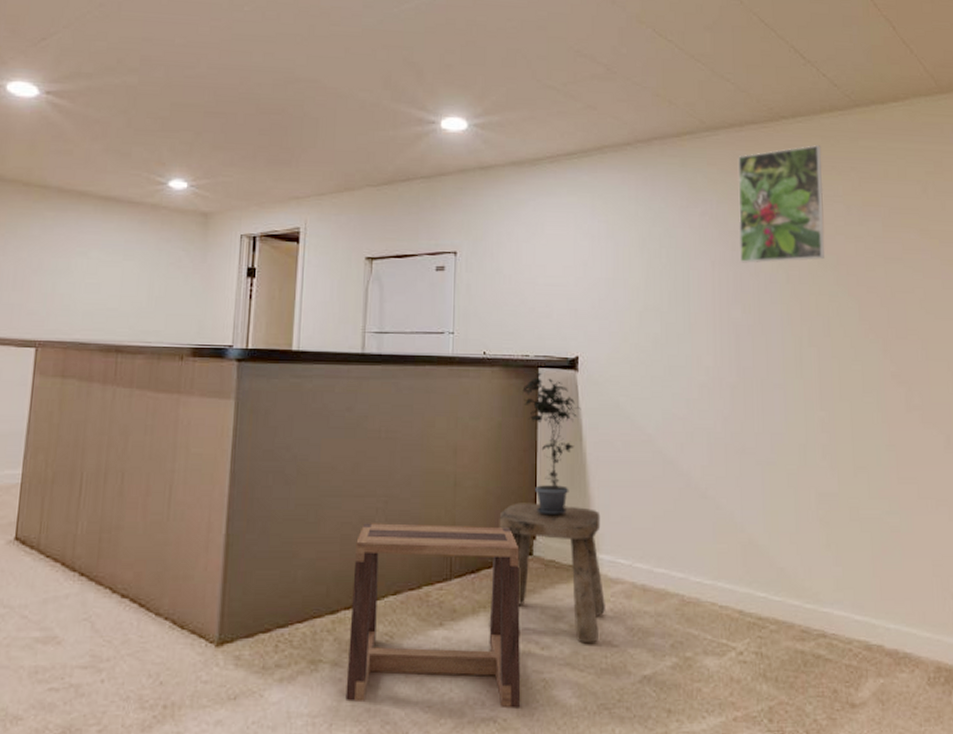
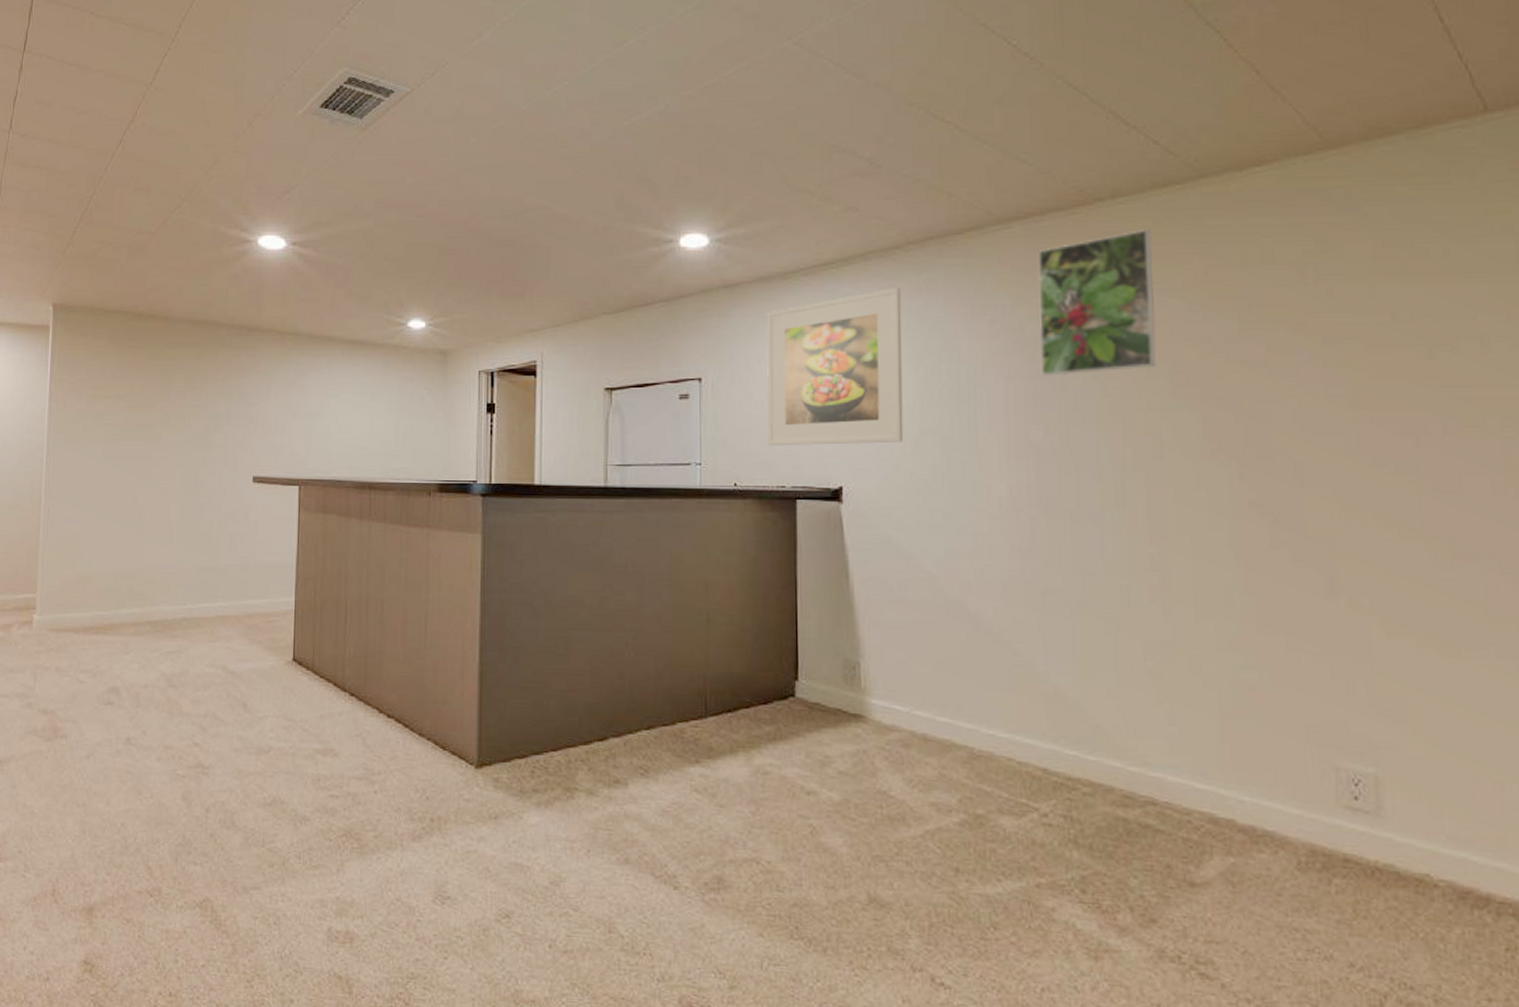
stool: present [345,523,521,708] -> none [602,657,786,852]
stool: present [489,503,606,644] -> none [749,641,881,792]
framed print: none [514,179,631,318] -> present [766,287,904,446]
potted plant: present [522,372,581,516] -> none [779,504,847,657]

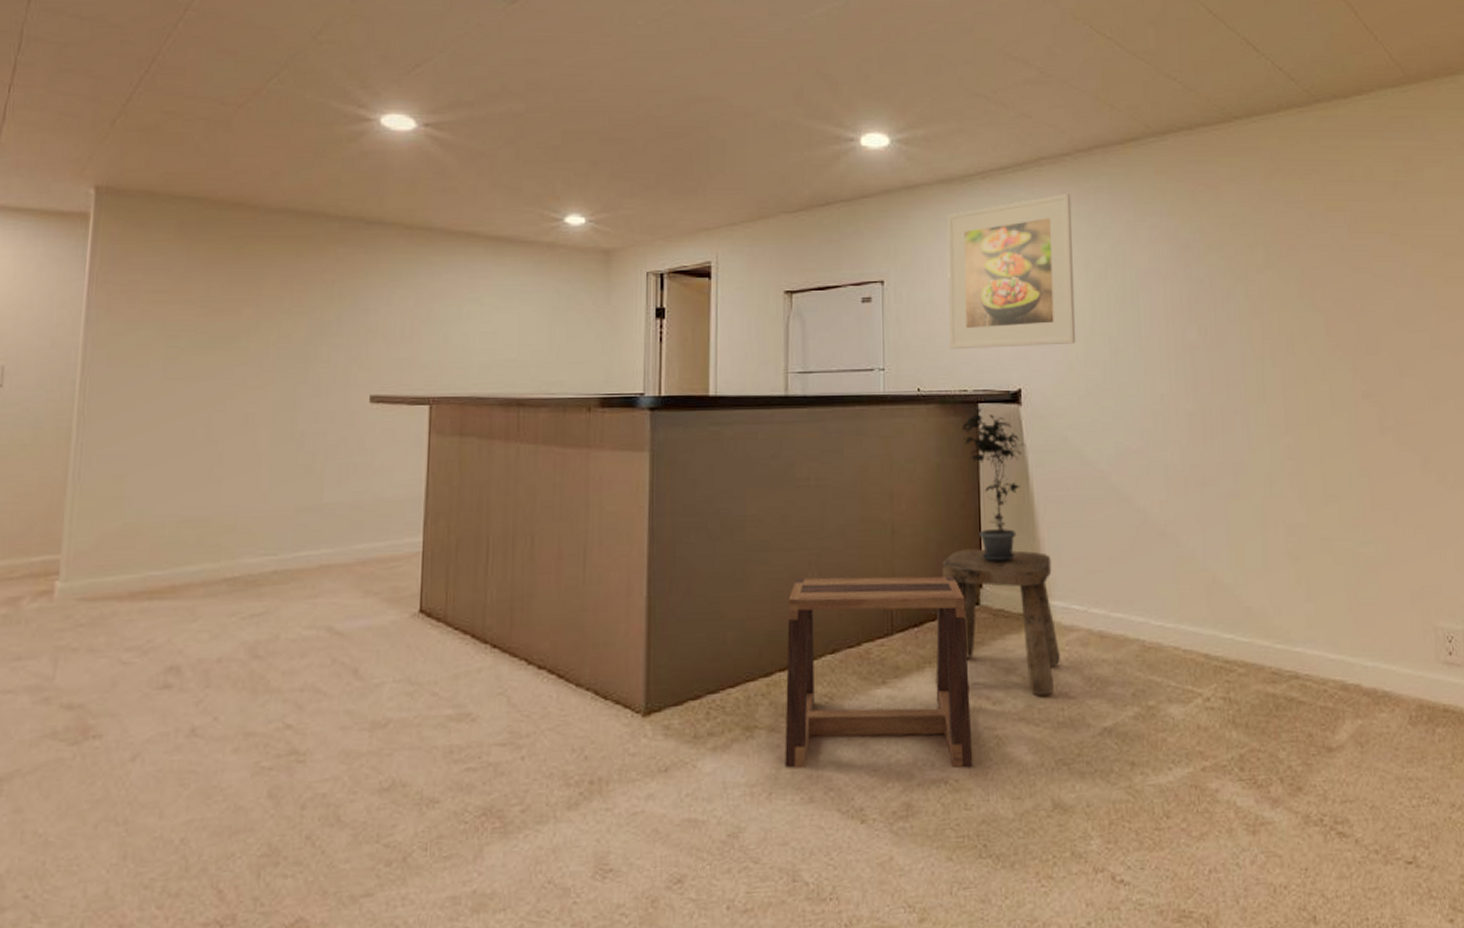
stool: none [602,657,786,852] -> present [784,576,973,769]
stool: none [749,641,881,792] -> present [935,548,1062,696]
potted plant: none [779,504,847,657] -> present [961,408,1026,562]
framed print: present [1038,229,1156,376] -> none [1188,147,1286,280]

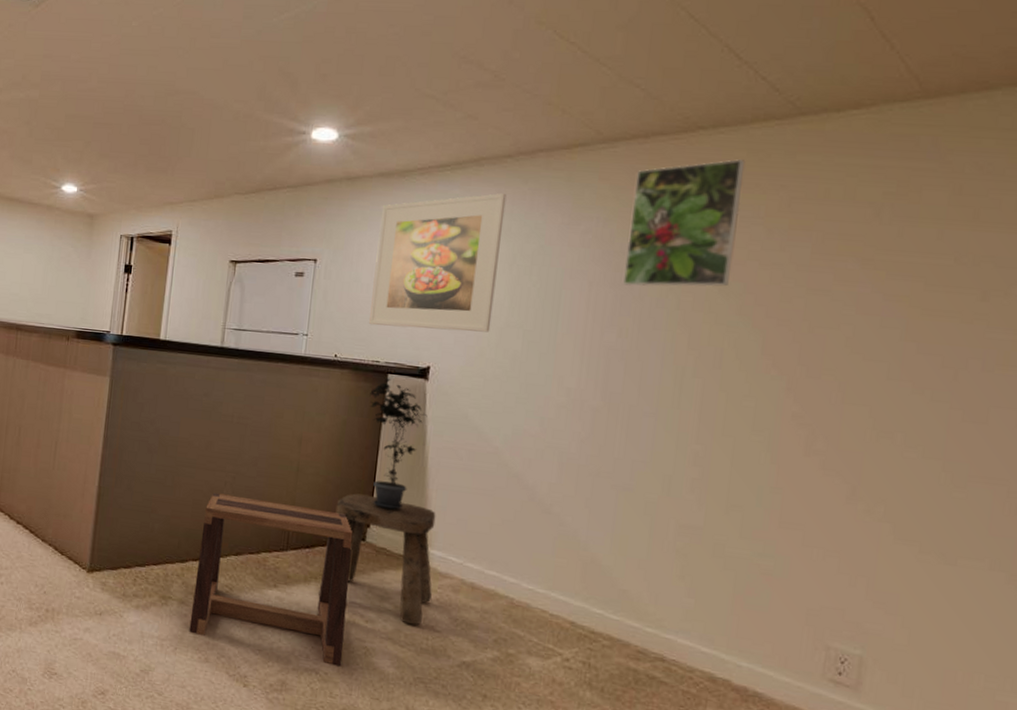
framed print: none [1188,147,1286,280] -> present [623,159,744,287]

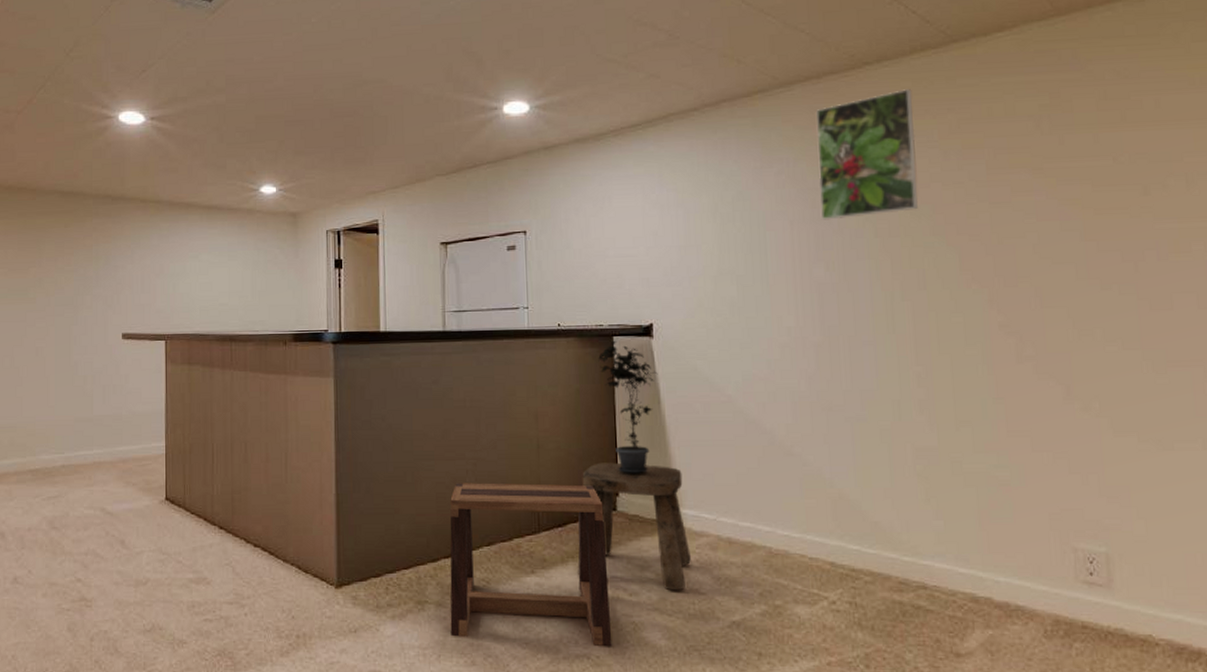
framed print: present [368,193,507,332] -> none [582,145,705,290]

